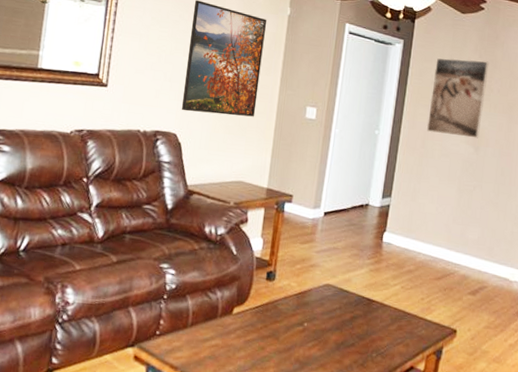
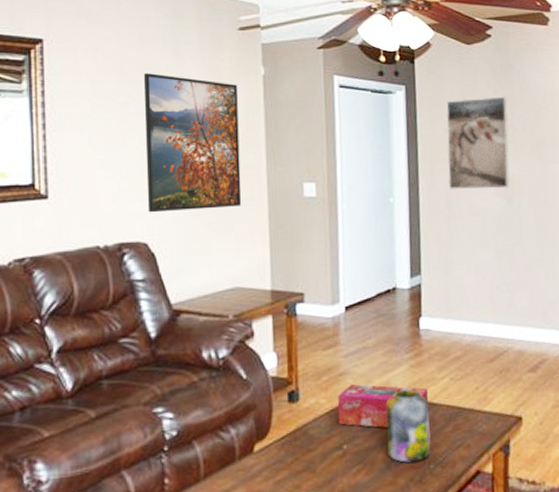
tissue box: none [303,275,382,316] -> present [337,383,429,428]
jar: none [339,288,380,349] -> present [386,389,431,463]

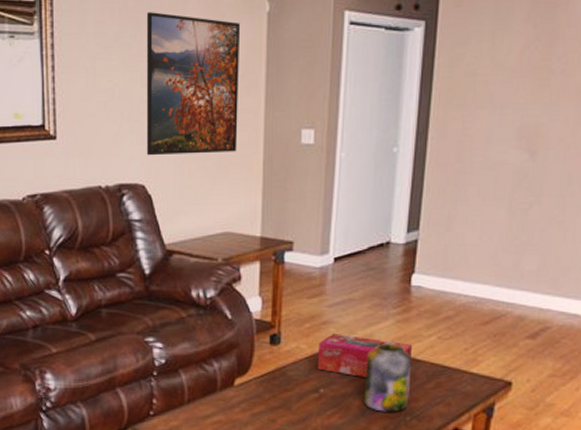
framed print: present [446,96,510,190] -> none [462,32,548,141]

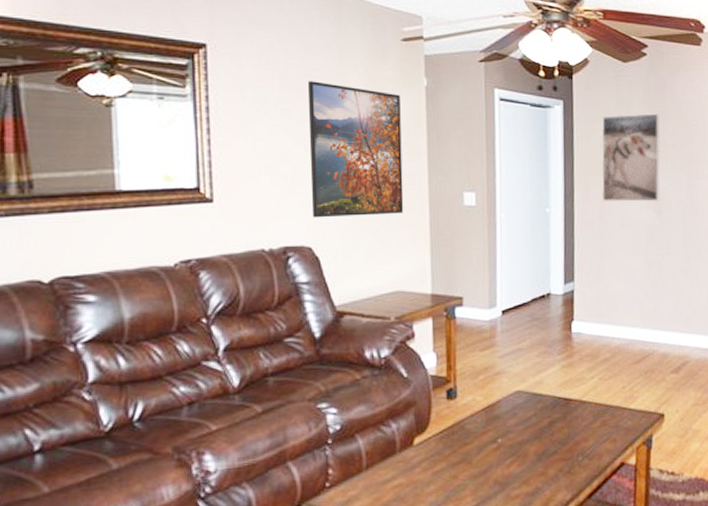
tissue box: present [317,333,413,377] -> none [493,382,579,423]
jar: present [363,344,411,413] -> none [538,388,580,456]
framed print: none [462,32,548,141] -> present [601,113,661,202]

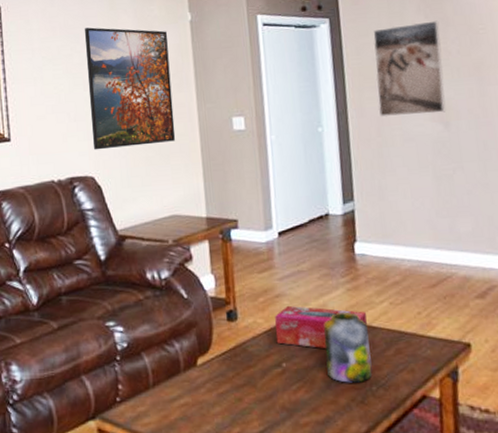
tissue box: none [493,382,579,423] -> present [275,305,367,348]
jar: none [538,388,580,456] -> present [324,312,372,384]

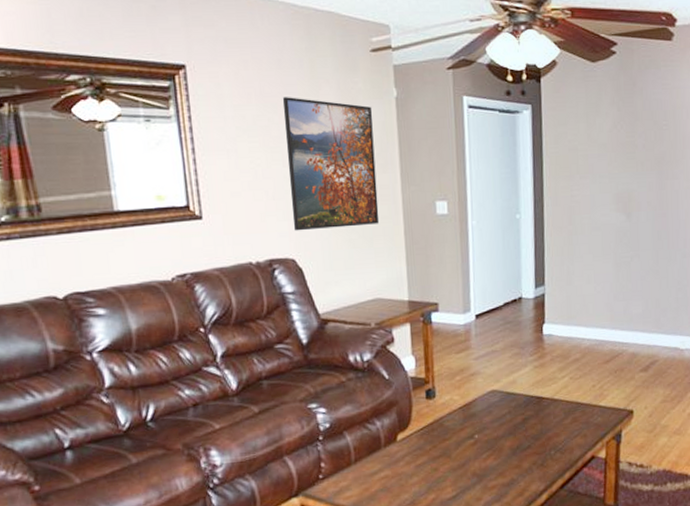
tissue box: present [275,305,367,348] -> none [469,382,550,420]
jar: present [324,312,372,384] -> none [512,387,552,450]
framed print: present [373,20,446,117] -> none [571,114,630,206]

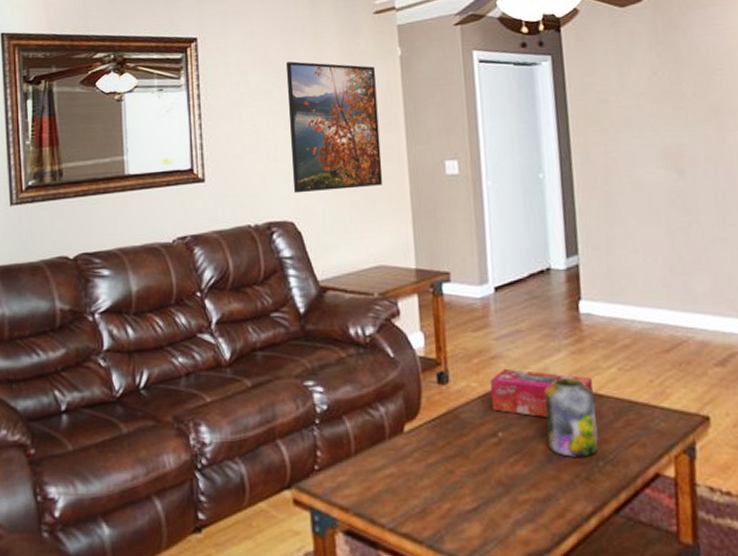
tissue box: none [469,382,550,420] -> present [490,368,593,417]
jar: none [512,387,552,450] -> present [545,378,599,458]

